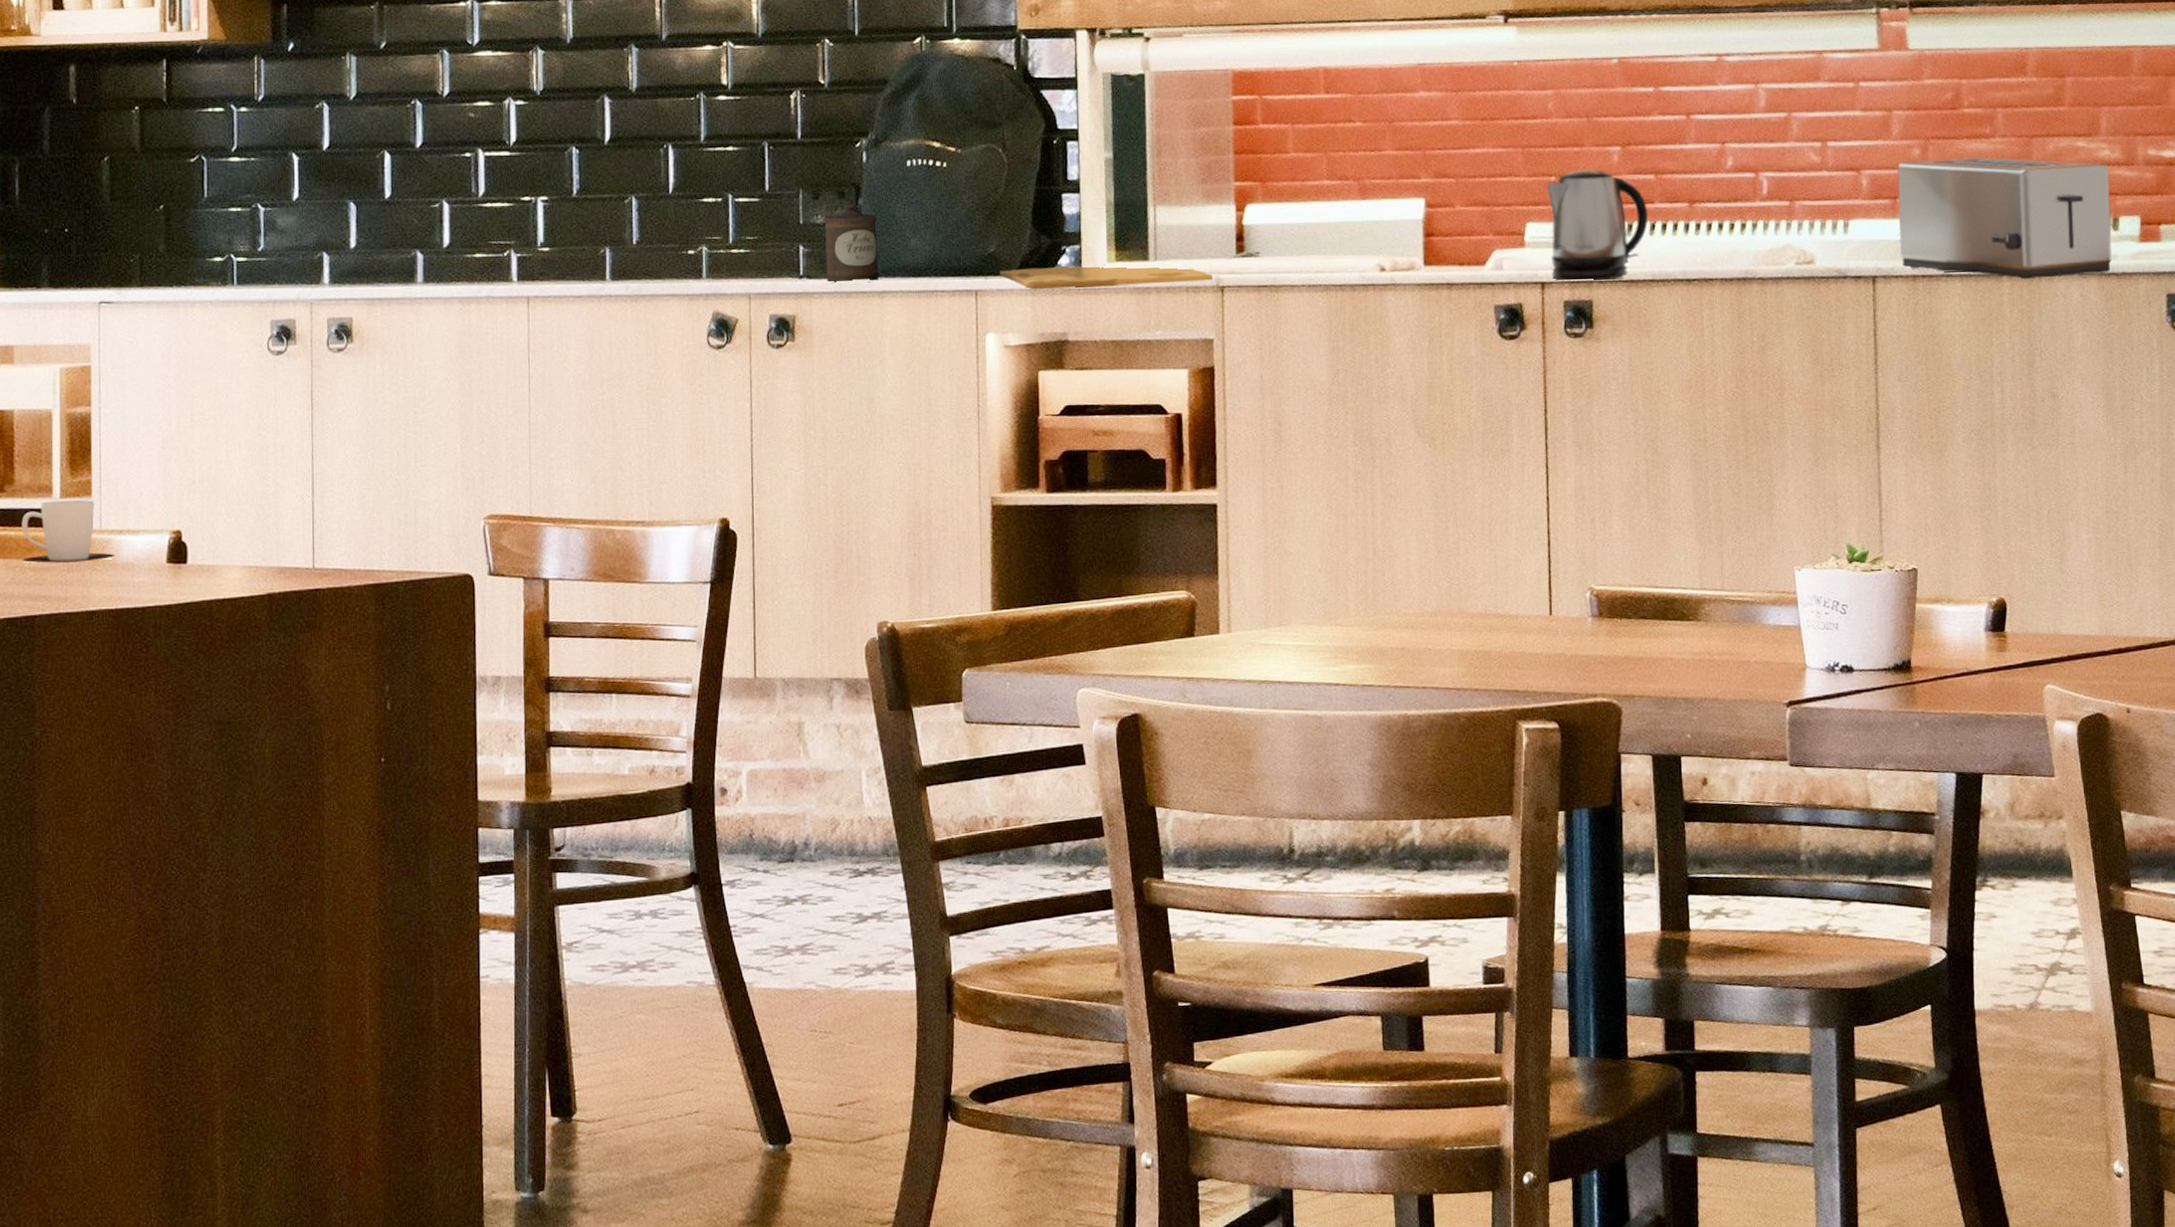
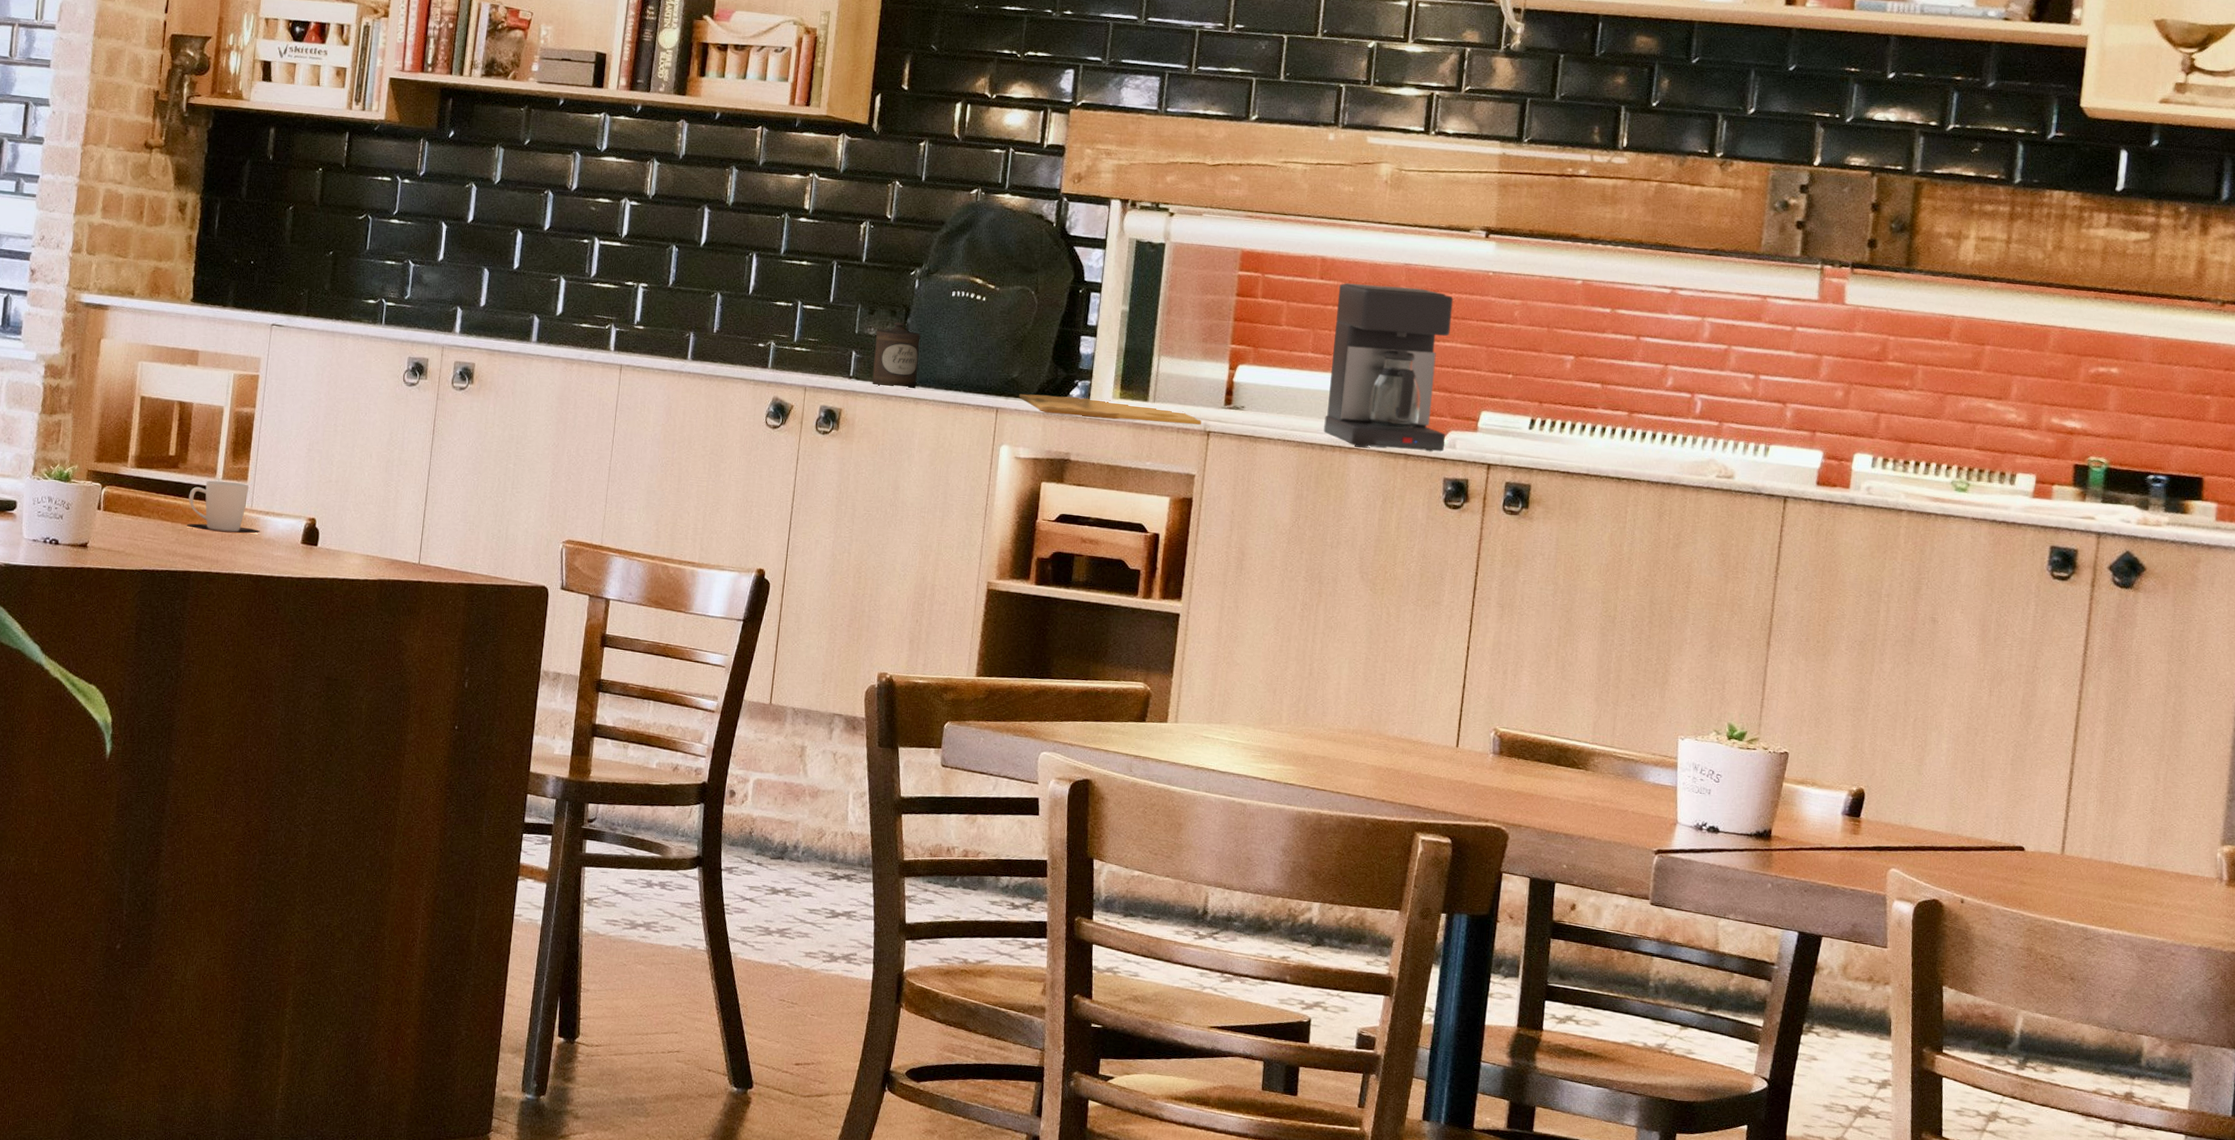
coffee maker: none [1348,90,1491,281] -> present [1323,283,1453,452]
kettle: present [1547,169,1649,280] -> none [1498,371,1591,469]
toaster: present [1897,157,2112,280] -> none [1812,400,2013,521]

